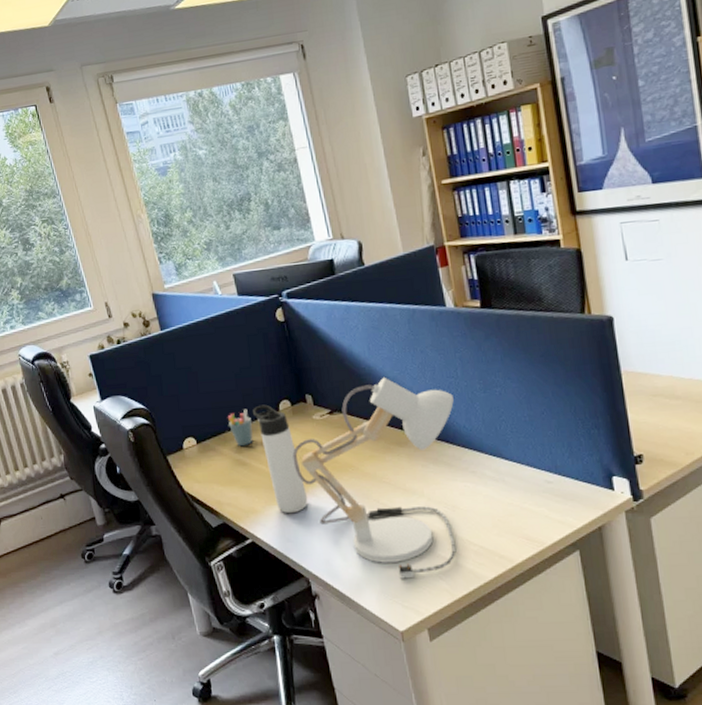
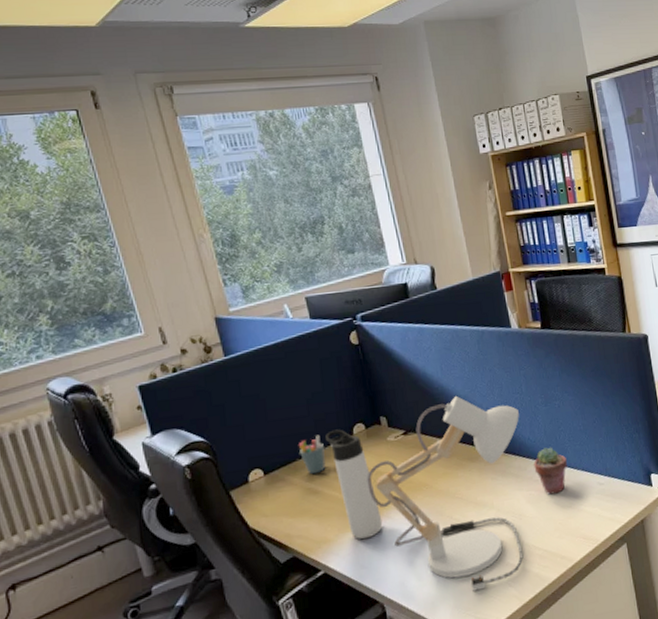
potted succulent: none [469,437,510,489] -> present [534,447,568,495]

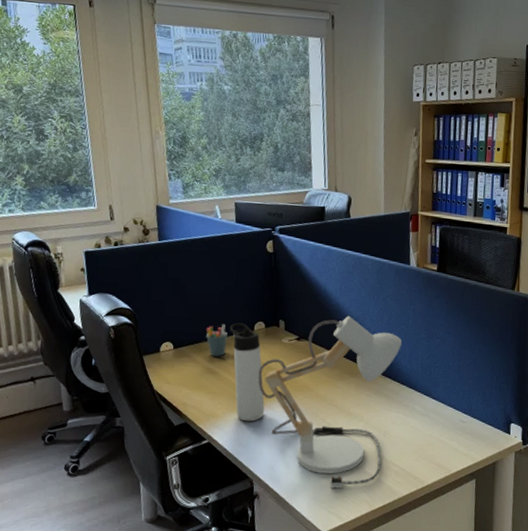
potted succulent: present [534,447,568,495] -> none [405,378,437,421]

